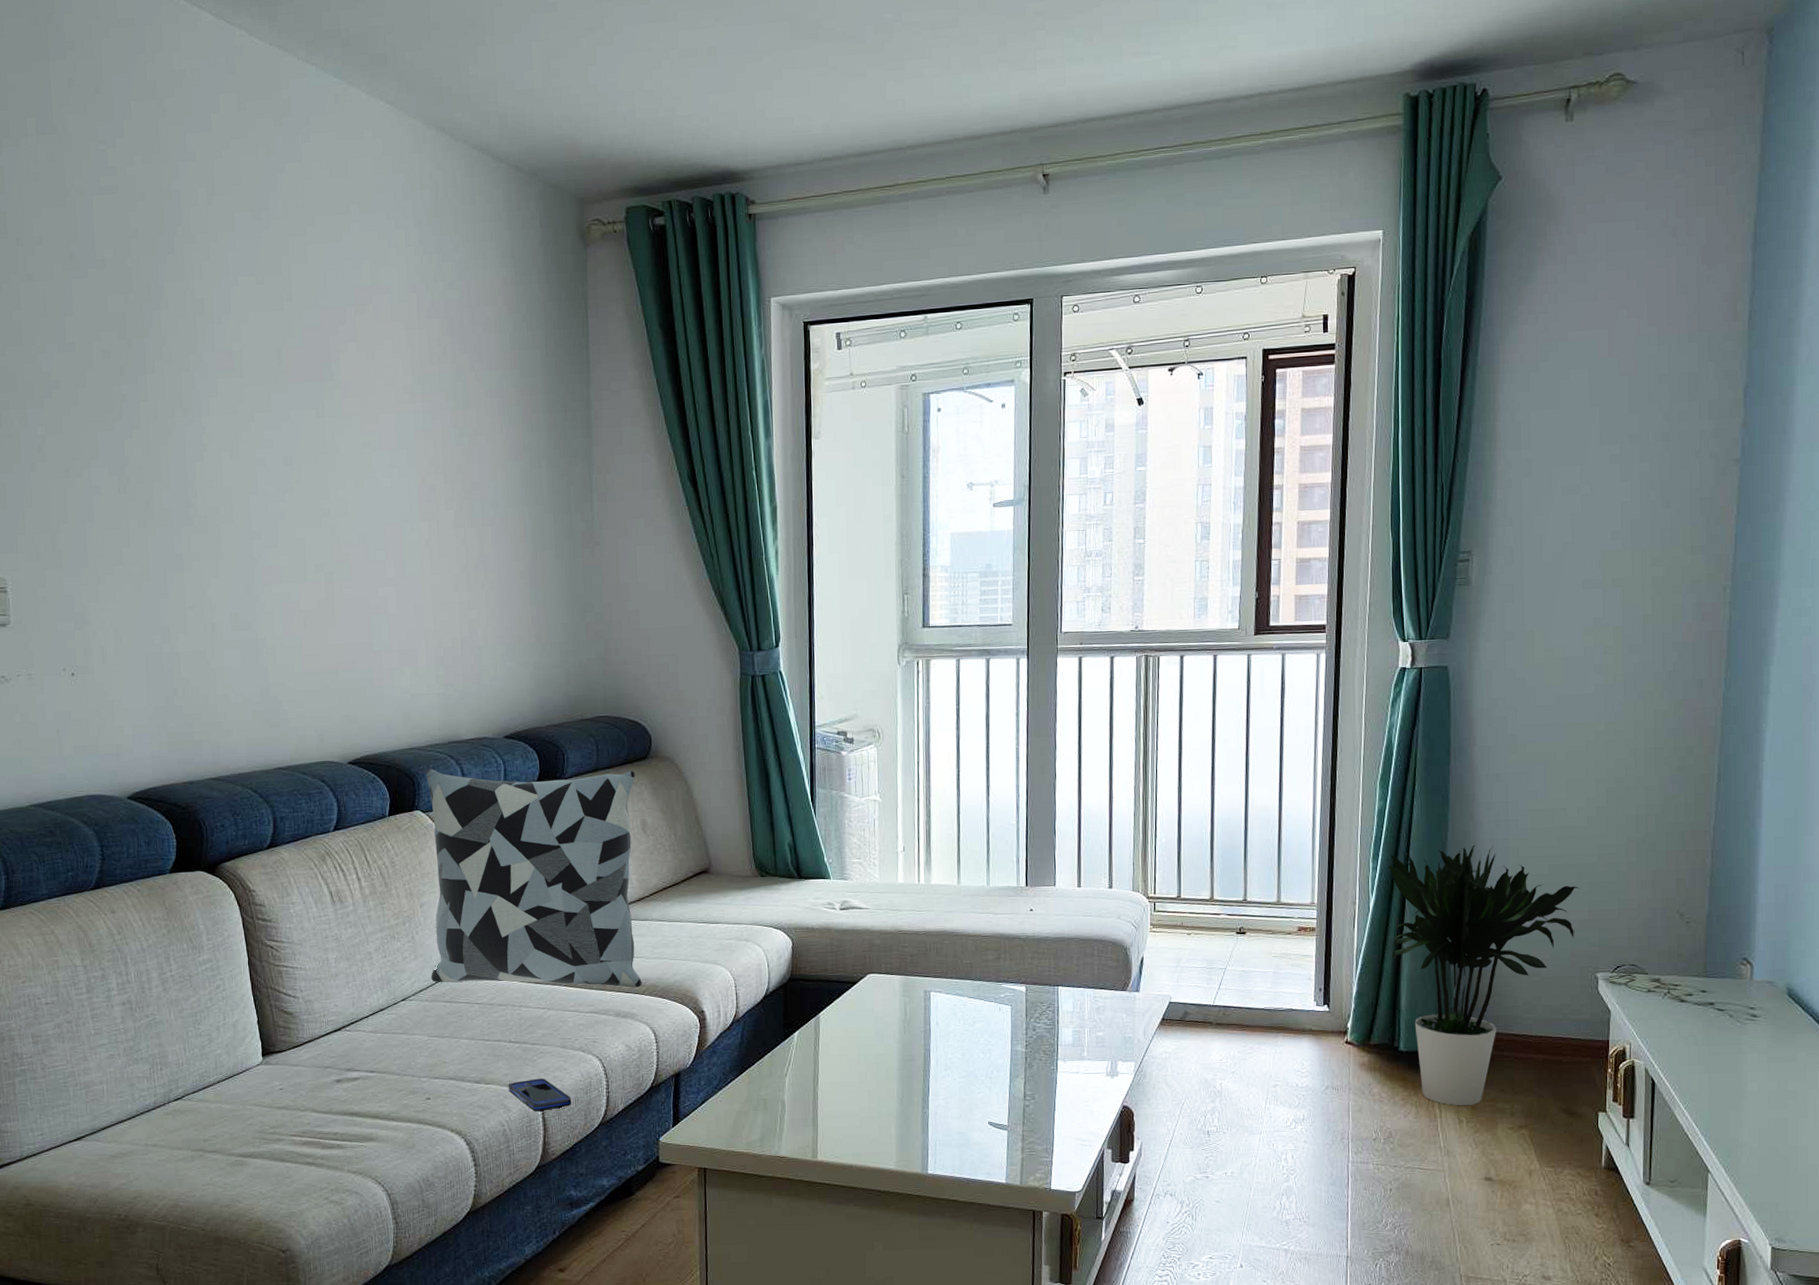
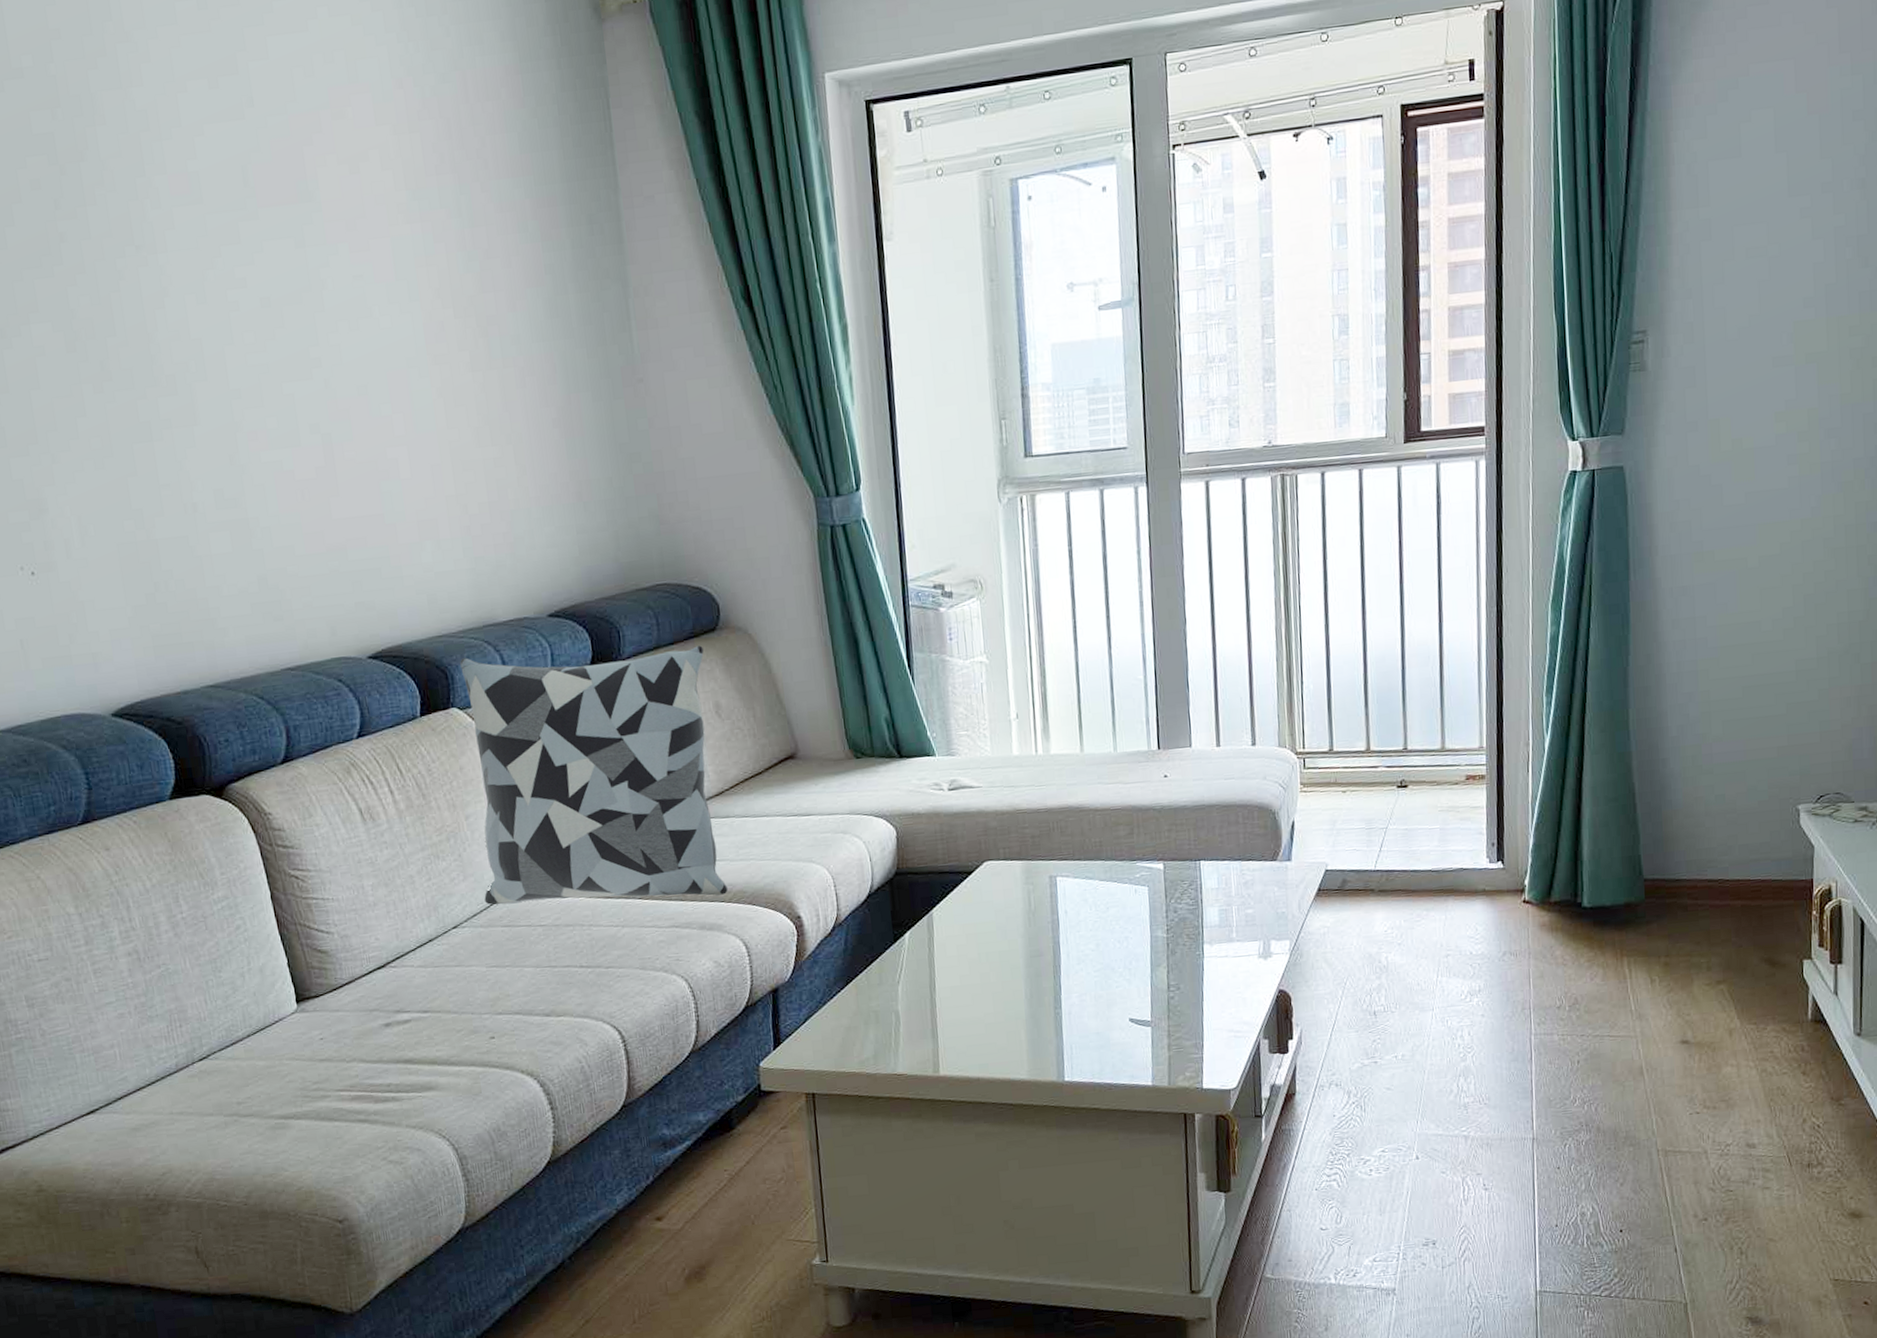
mobile phone: present [508,1078,572,1112] -> none [582,1005,657,1044]
potted plant: present [1388,845,1579,1106] -> none [1564,670,1777,964]

